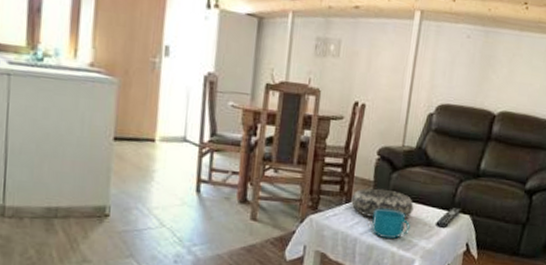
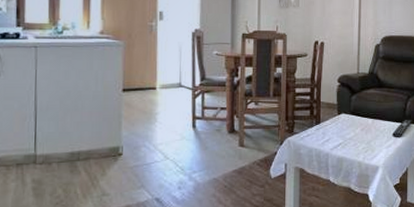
decorative bowl: present [351,188,414,219] -> none [320,110,373,134]
cup: present [371,208,410,239] -> none [340,126,371,151]

